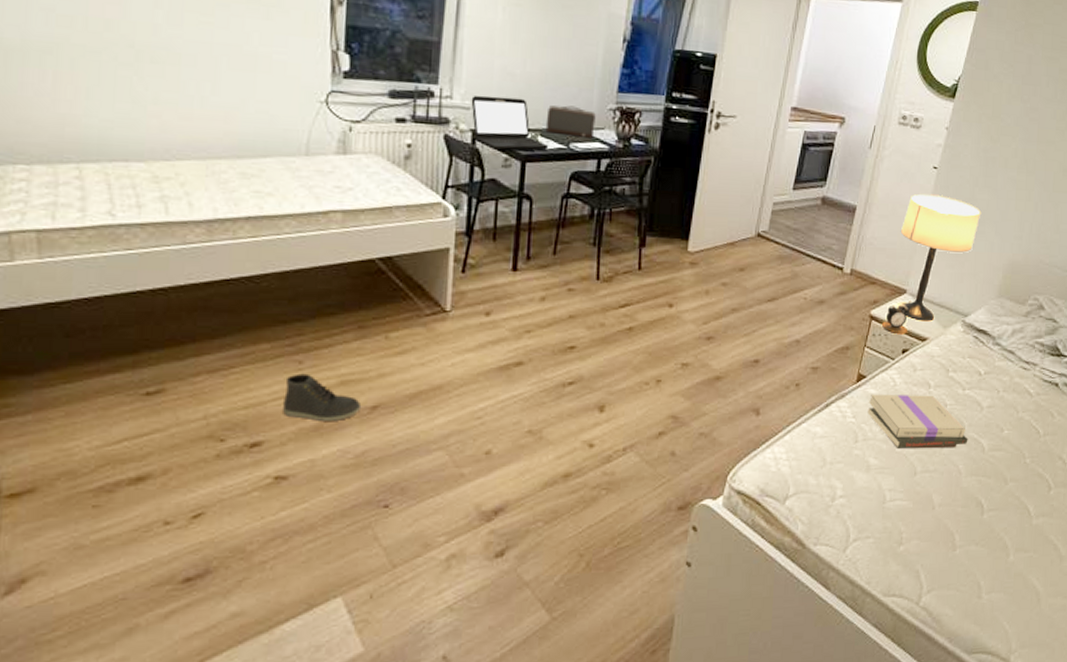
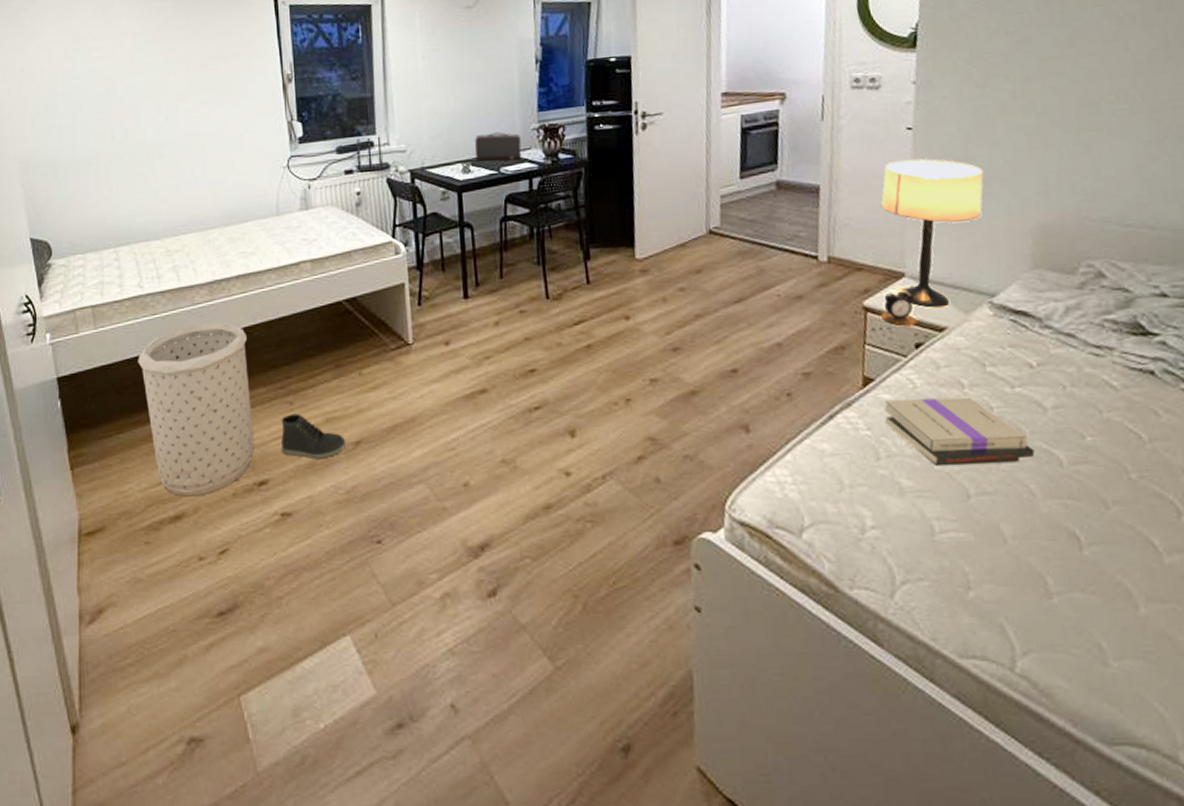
laundry basket: none [100,265,252,457] -> present [138,322,254,497]
laptop: present [471,95,549,152] -> none [405,133,481,186]

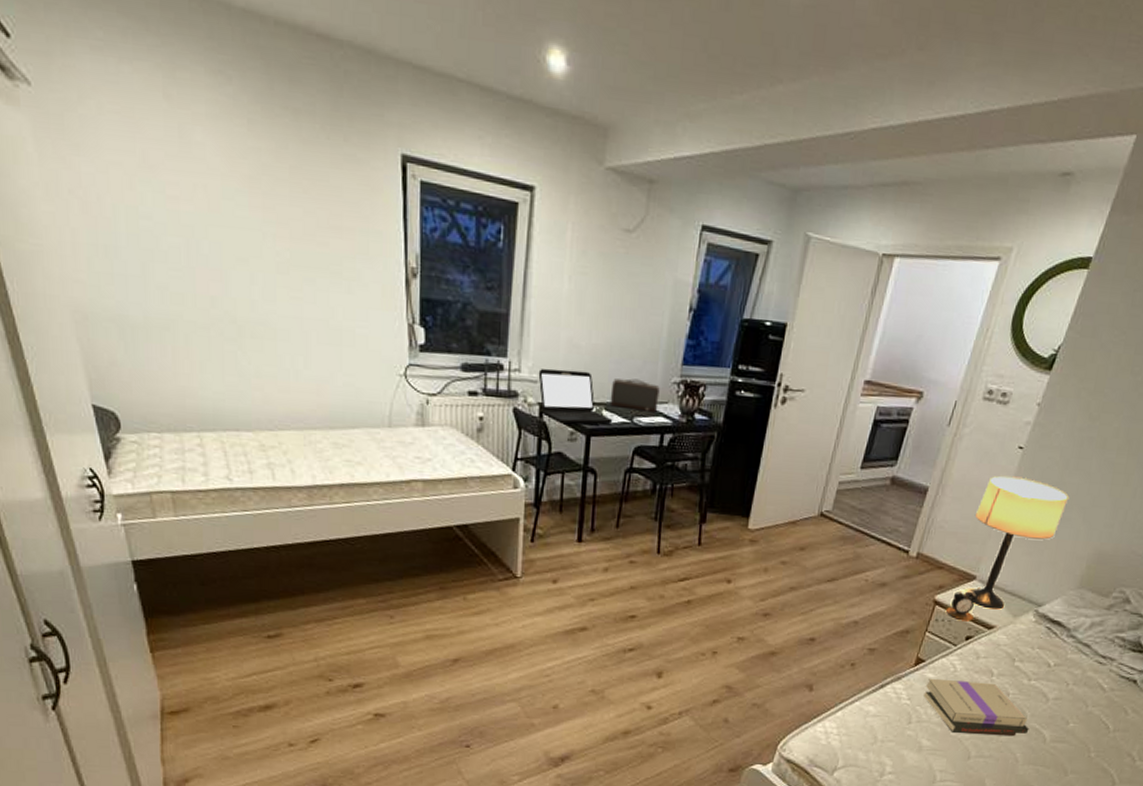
laundry basket: present [138,322,254,497] -> none [226,526,350,691]
sneaker: present [281,413,347,458] -> none [379,627,445,670]
laptop: none [405,133,481,186] -> present [538,368,613,425]

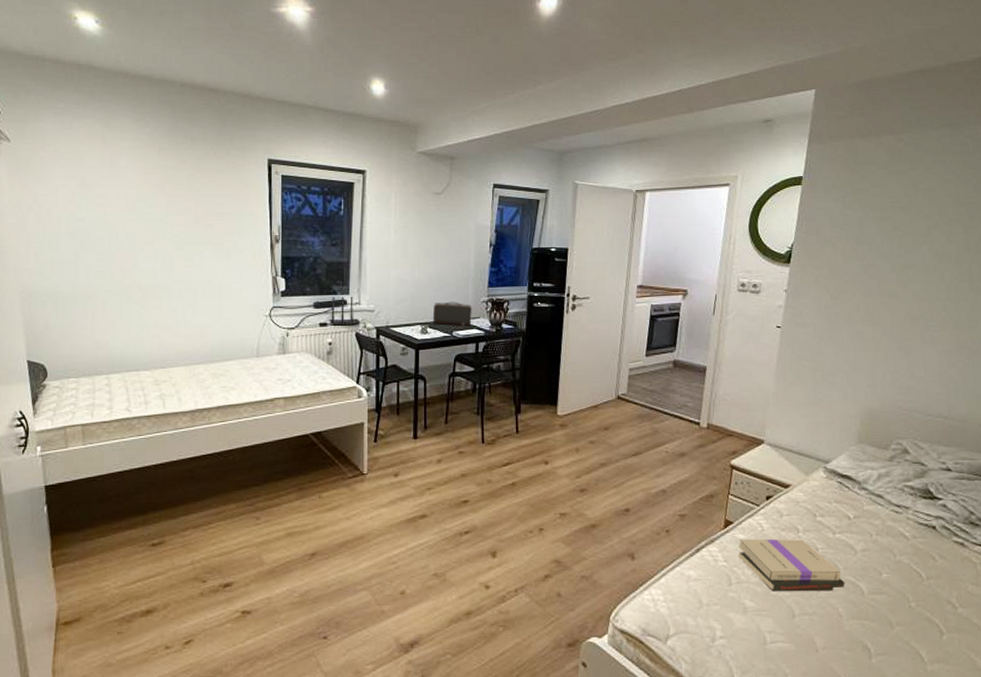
laptop: present [538,368,613,425] -> none [374,299,436,343]
alarm clock: present [946,589,978,622] -> none [743,453,769,482]
table lamp: present [963,475,1069,610] -> none [751,351,830,469]

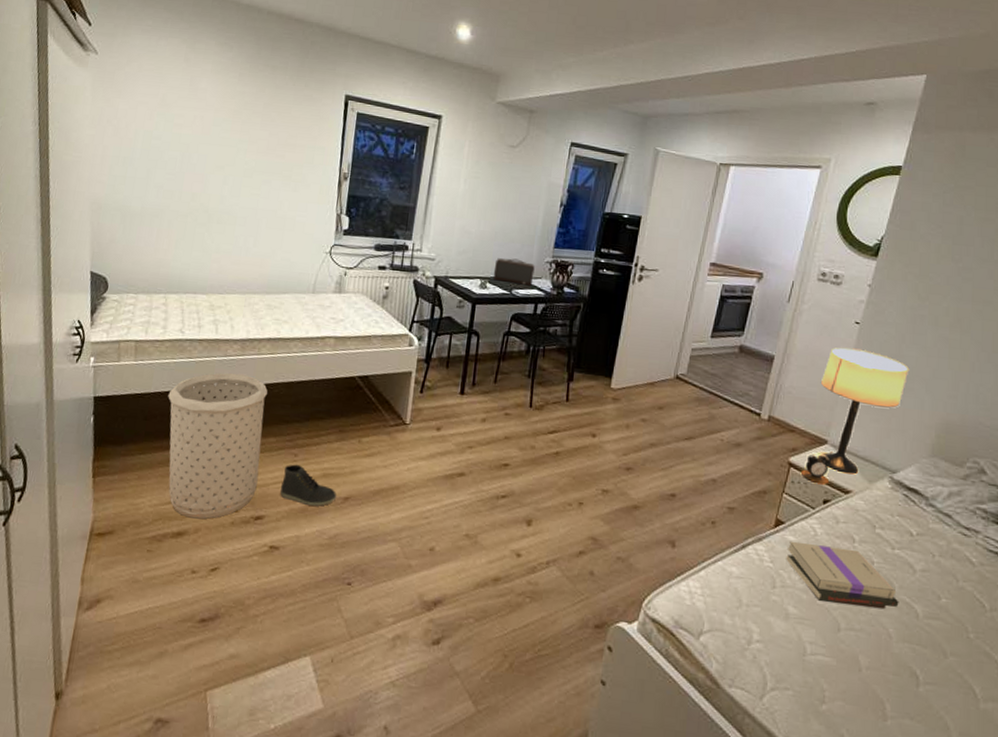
laundry basket: none [121,445,223,594] -> present [168,372,268,519]
sneaker: none [247,527,304,566] -> present [280,464,337,506]
alarm clock: none [743,453,769,482] -> present [802,453,831,485]
table lamp: none [751,351,830,469] -> present [816,347,909,474]

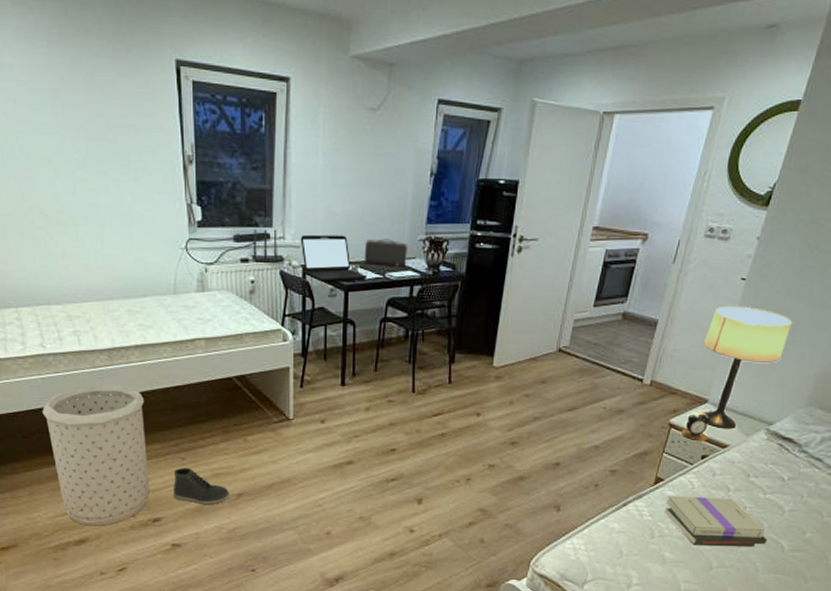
laptop: none [435,249,495,295] -> present [300,234,368,283]

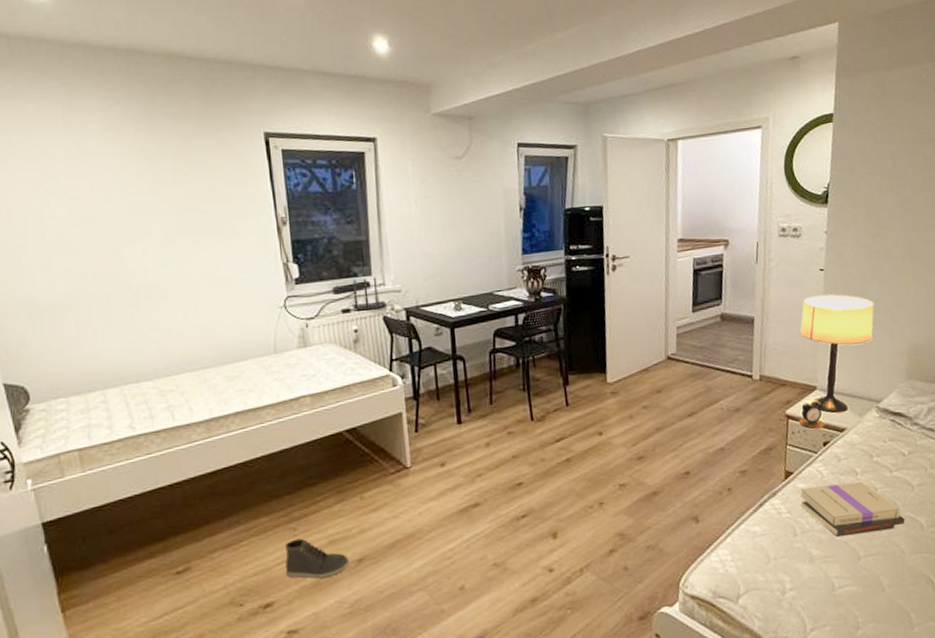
laundry basket: present [42,384,150,526] -> none [132,457,259,627]
laptop: present [300,234,368,283] -> none [400,274,472,323]
speaker: present [364,239,408,268] -> none [465,273,508,300]

